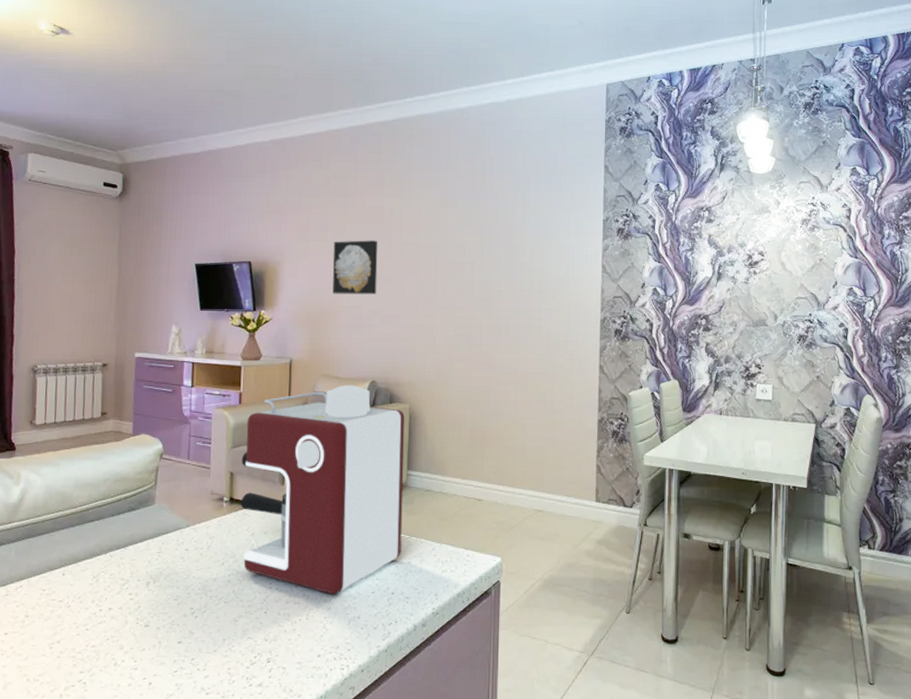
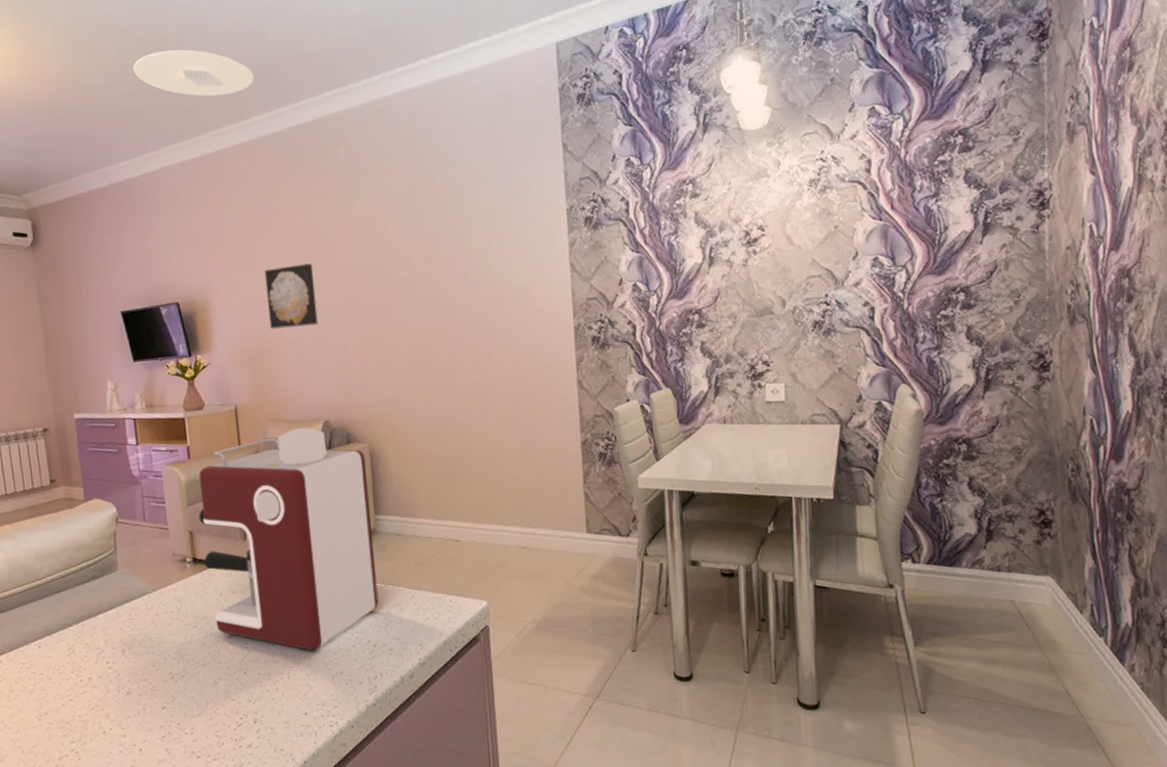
ceiling light: none [239,44,347,89] -> present [132,49,254,97]

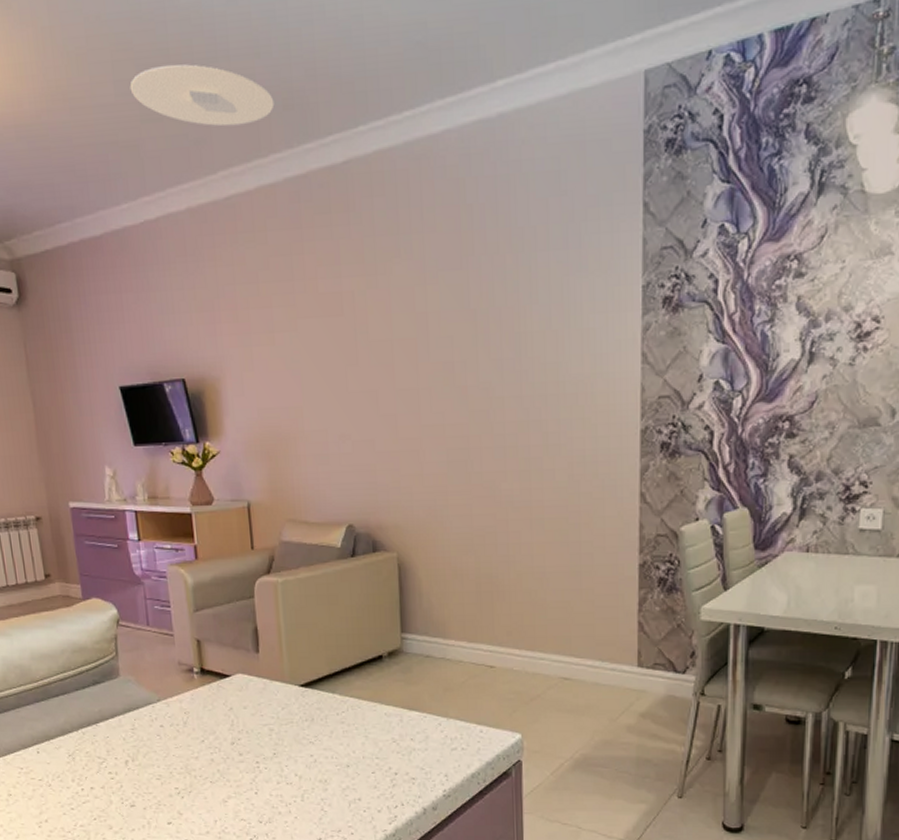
coffee maker: present [198,427,379,651] -> none [207,530,402,775]
wall art: present [264,263,318,329] -> none [283,339,344,416]

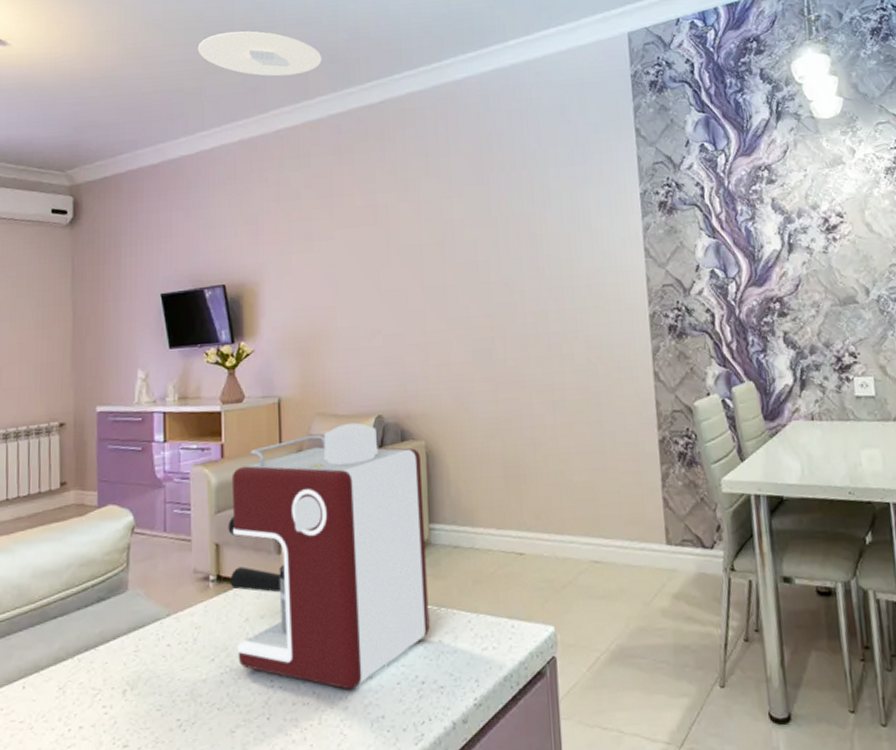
coffee maker: none [207,530,402,775] -> present [228,422,430,690]

